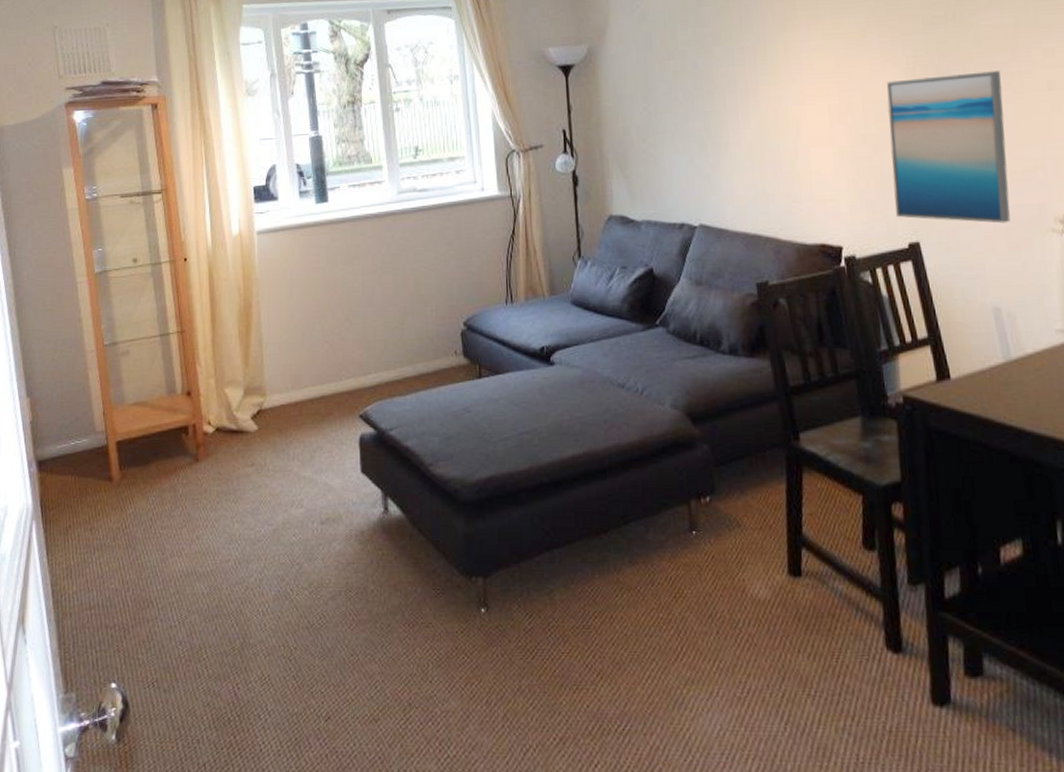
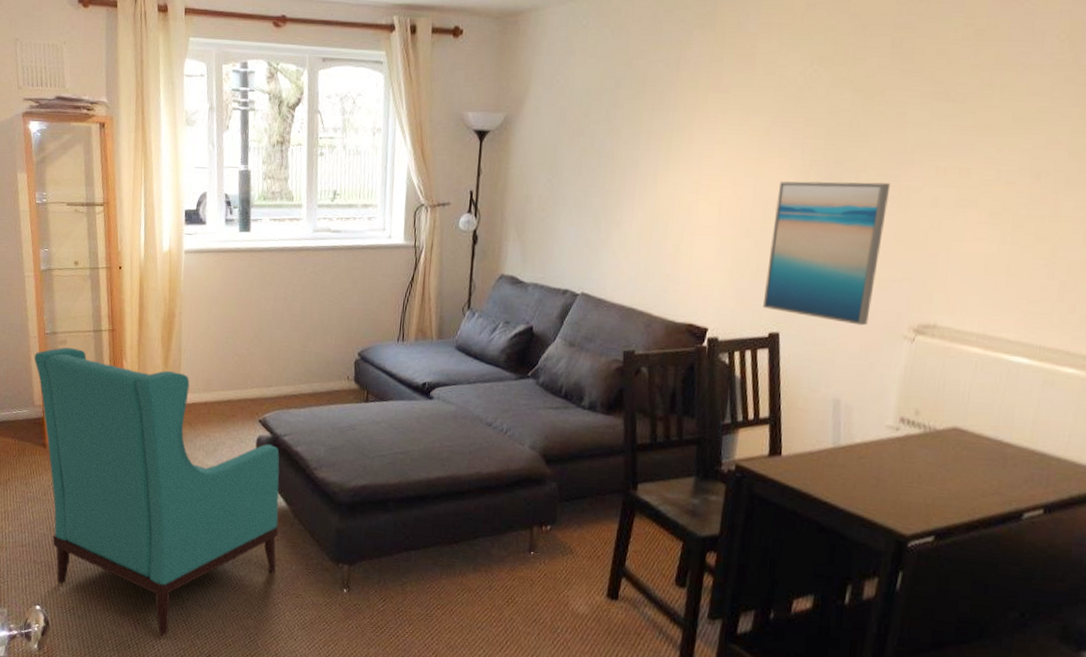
armchair: none [93,357,399,700] -> present [34,347,280,636]

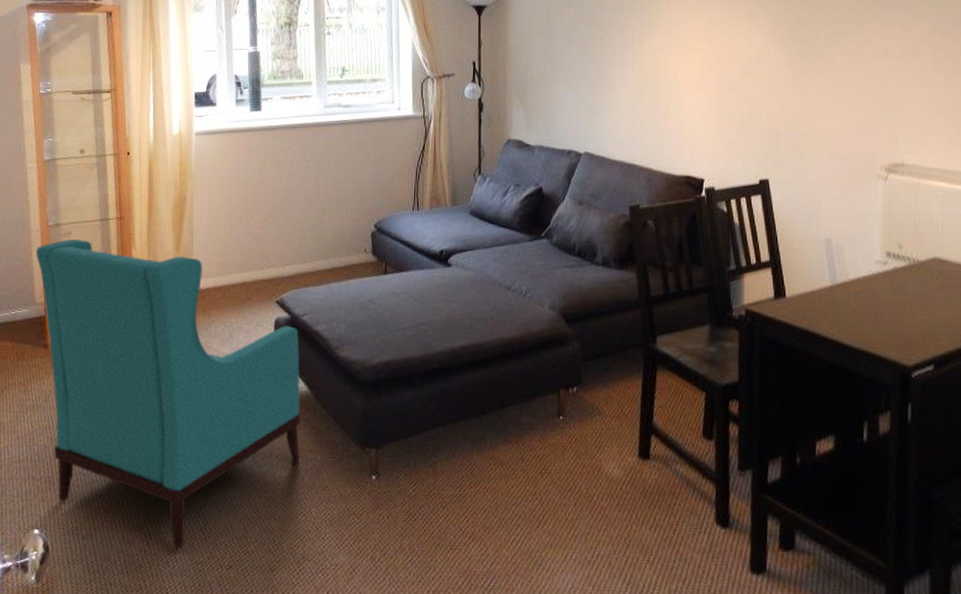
wall art: present [762,181,891,326] -> none [750,38,846,168]

